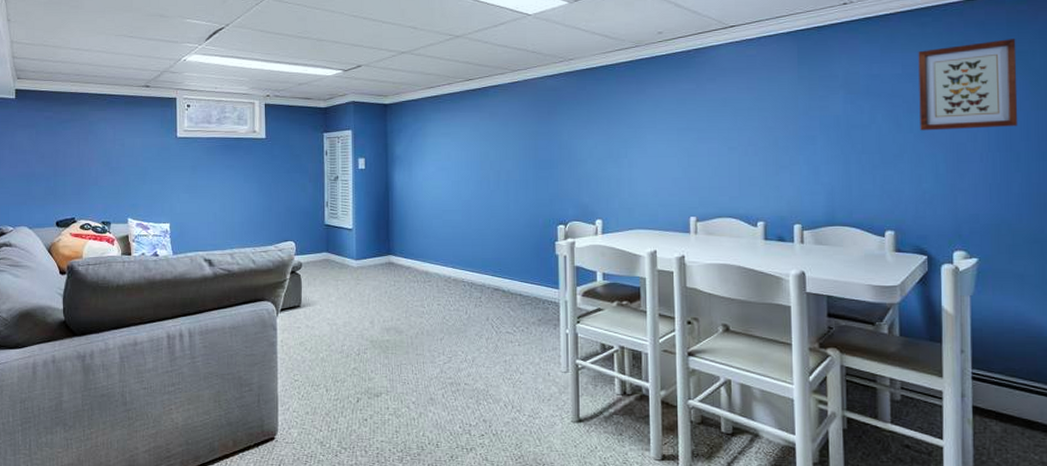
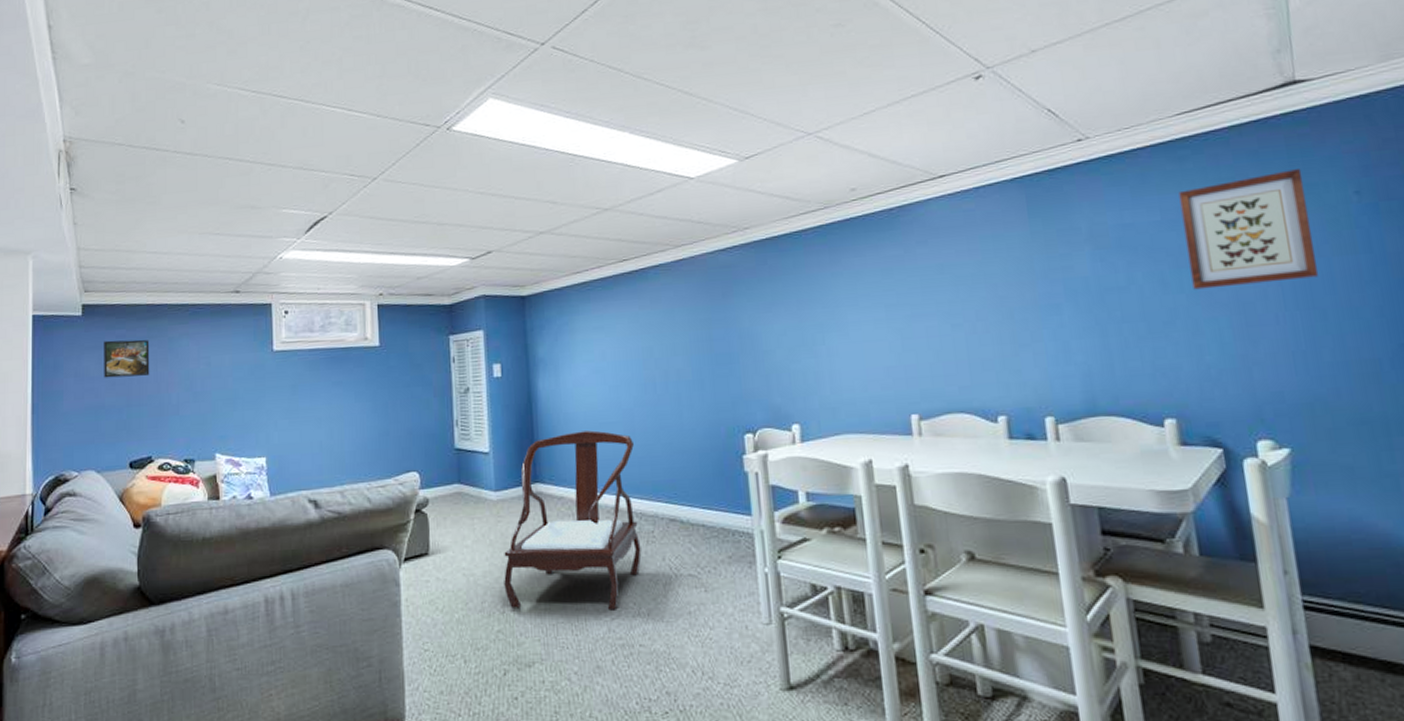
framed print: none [34,120,73,152] -> present [104,339,150,378]
armchair: none [360,216,470,357] -> present [504,430,642,611]

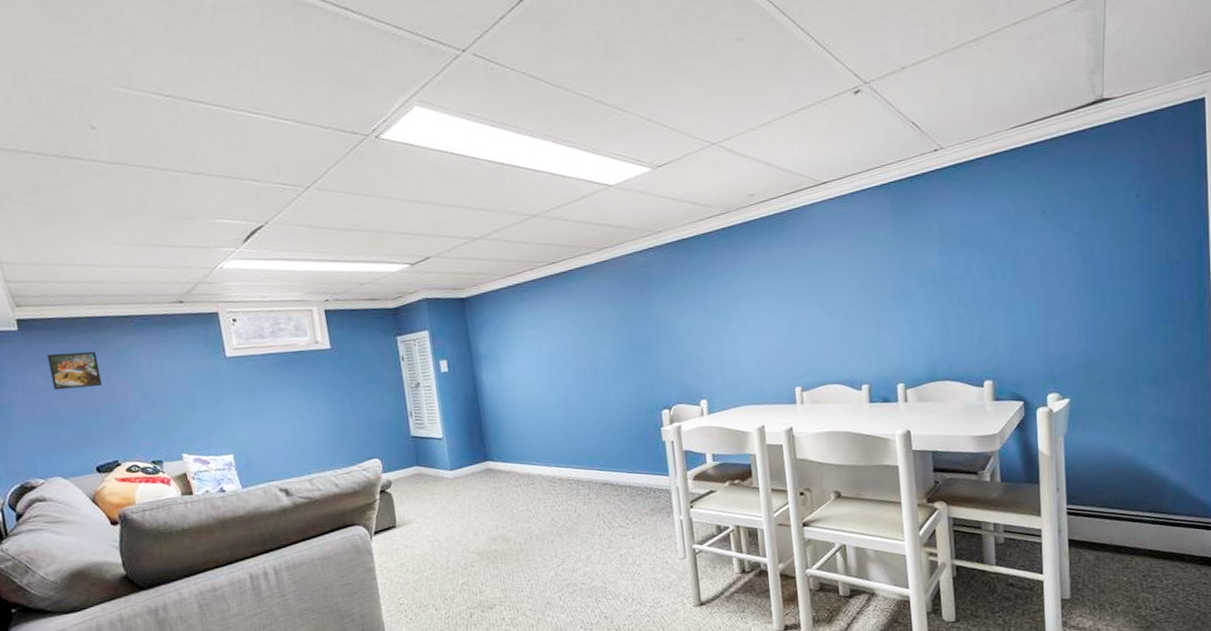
armchair: present [504,430,642,611] -> none [463,414,580,565]
wall art: present [1178,169,1319,290] -> none [1008,175,1104,277]

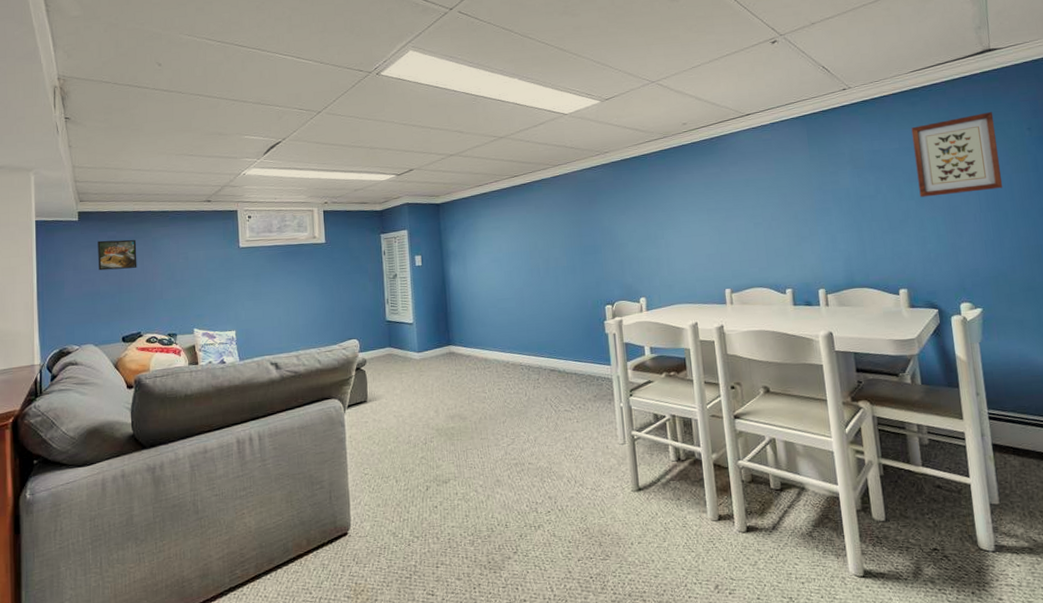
wall art: none [1008,175,1104,277] -> present [911,112,1003,198]

